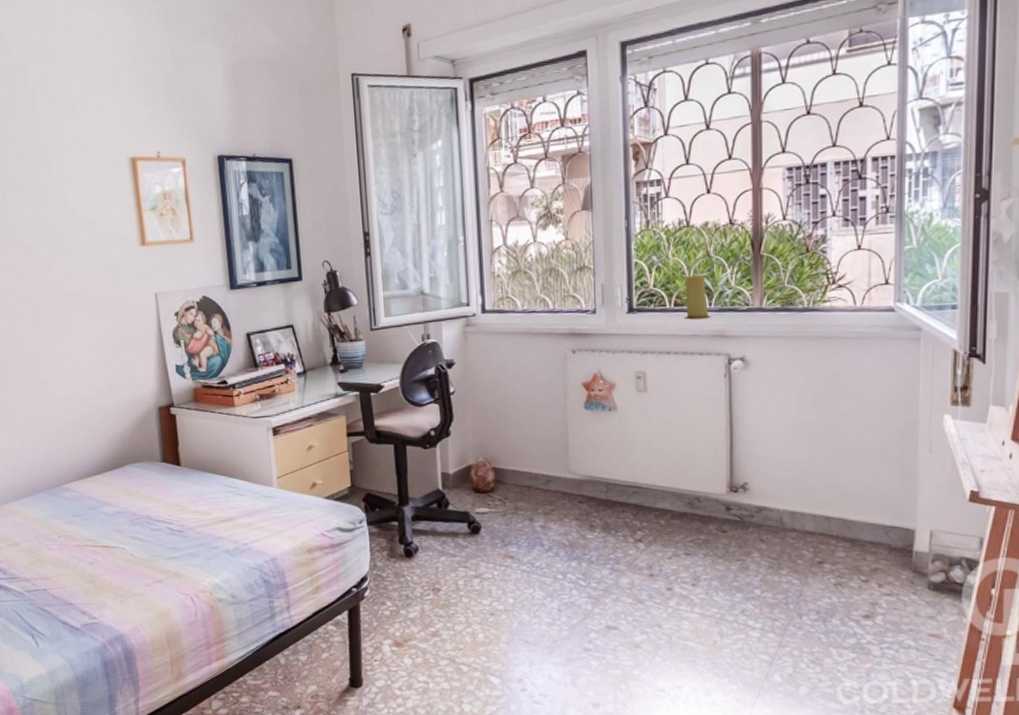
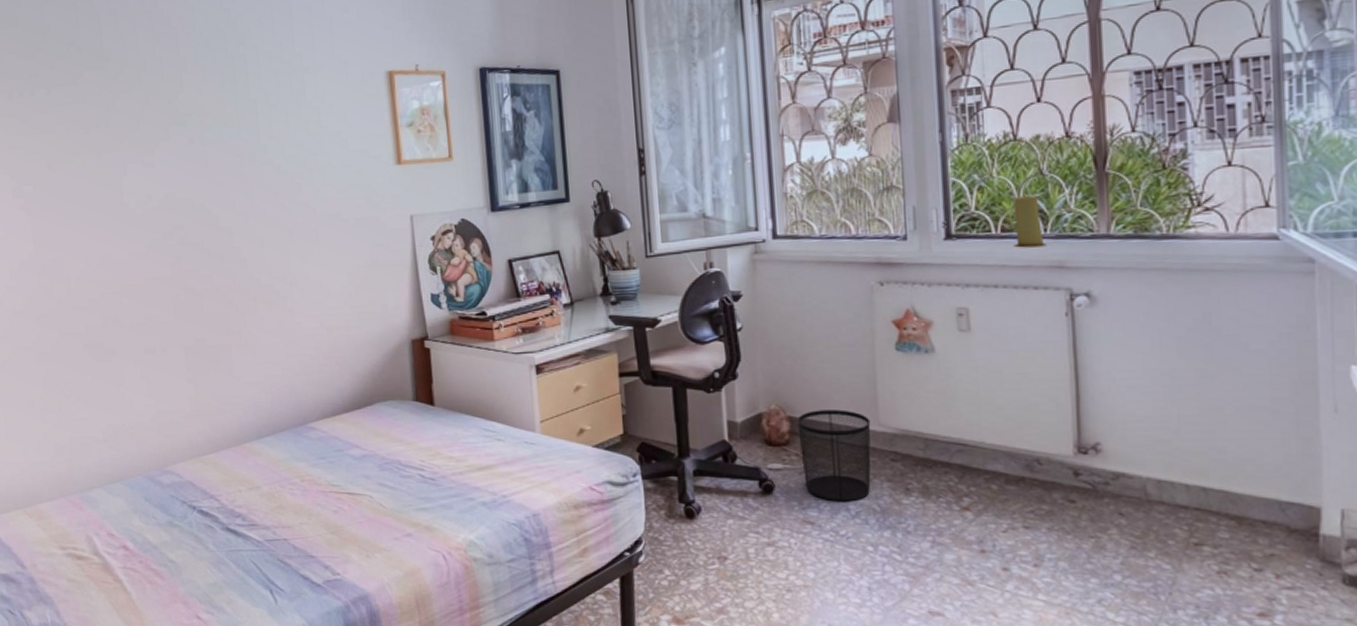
waste bin: none [501,460,563,539] -> present [797,409,871,502]

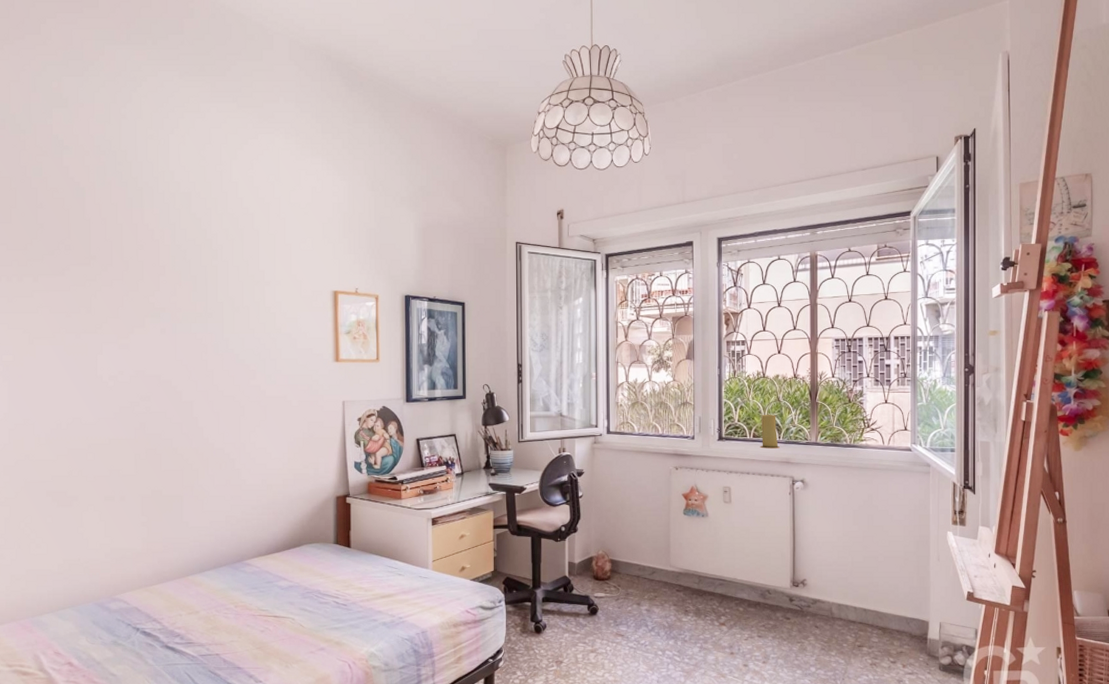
waste bin: present [797,409,871,502] -> none [616,555,665,620]

